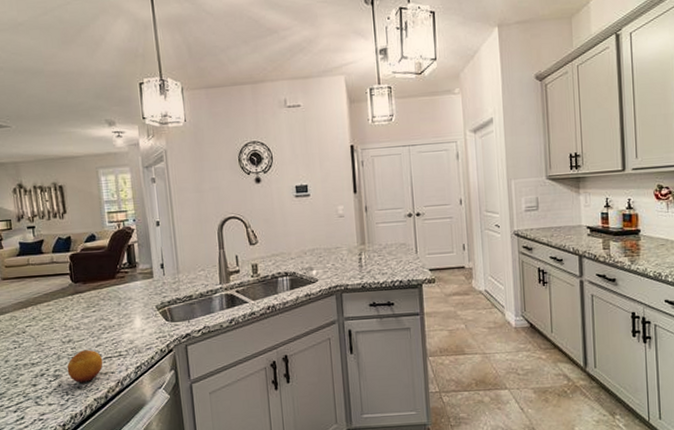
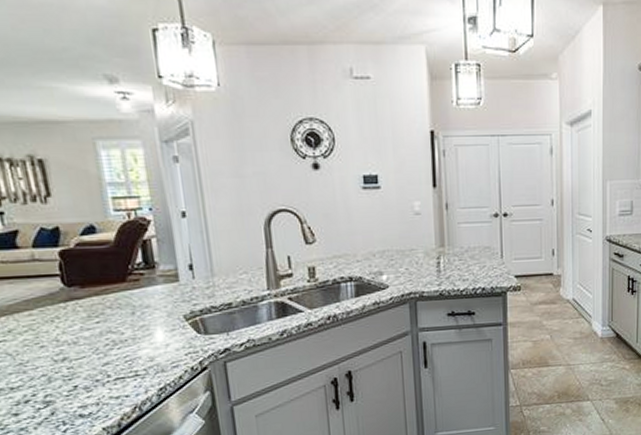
fruit: present [67,350,103,383] -> none [62,369,114,410]

